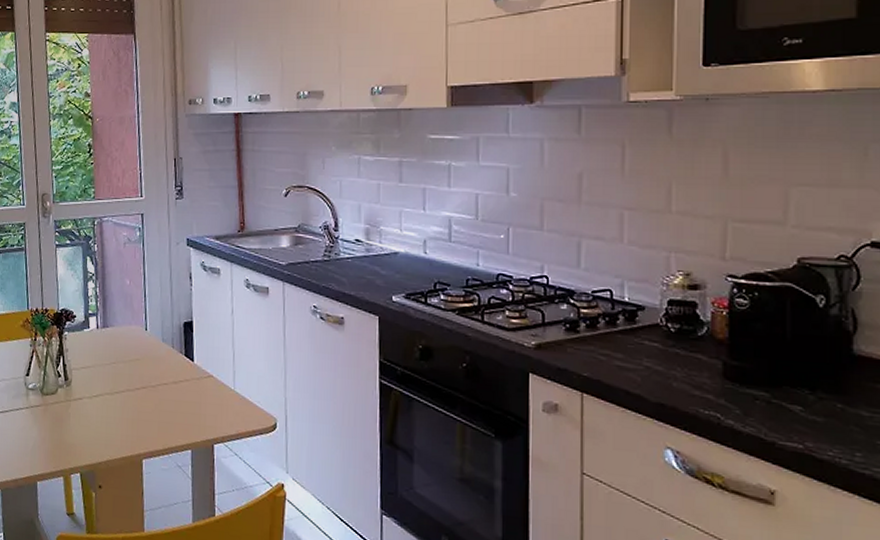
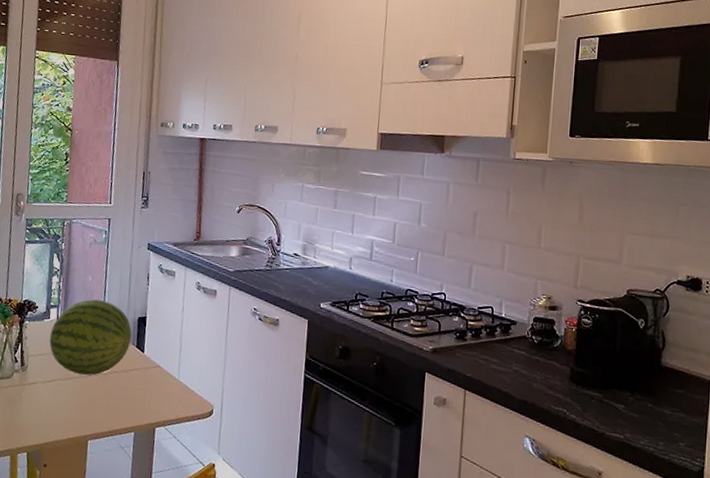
fruit: none [91,305,178,388] -> present [49,299,132,375]

